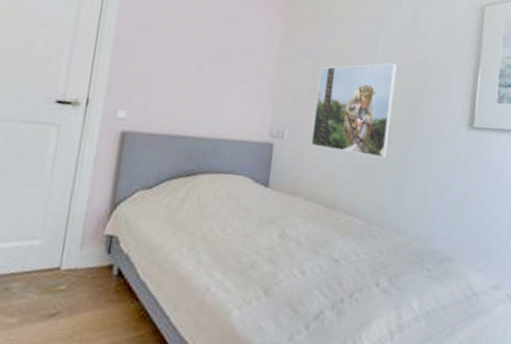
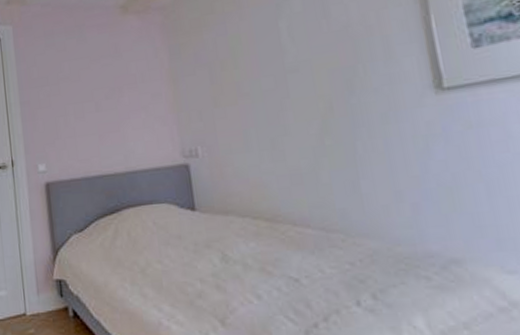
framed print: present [310,62,397,158] -> none [219,42,329,158]

